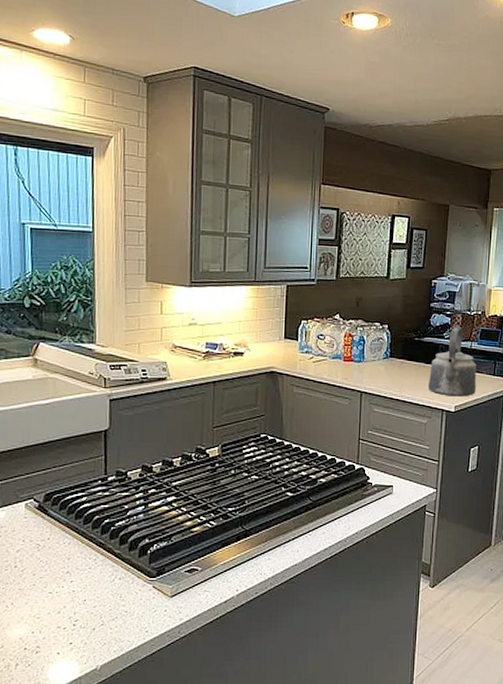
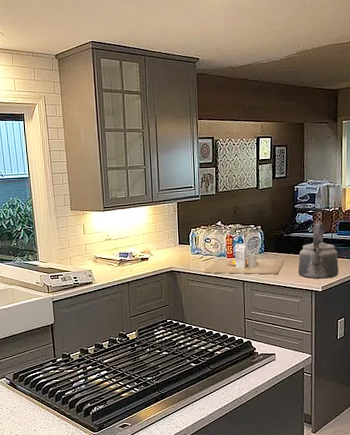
cutting board: none [312,344,413,386] -> present [203,243,285,275]

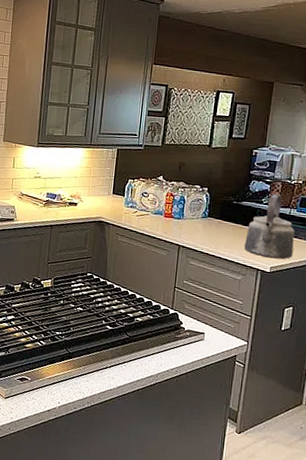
cutting board: present [203,243,285,275] -> none [135,203,230,244]

